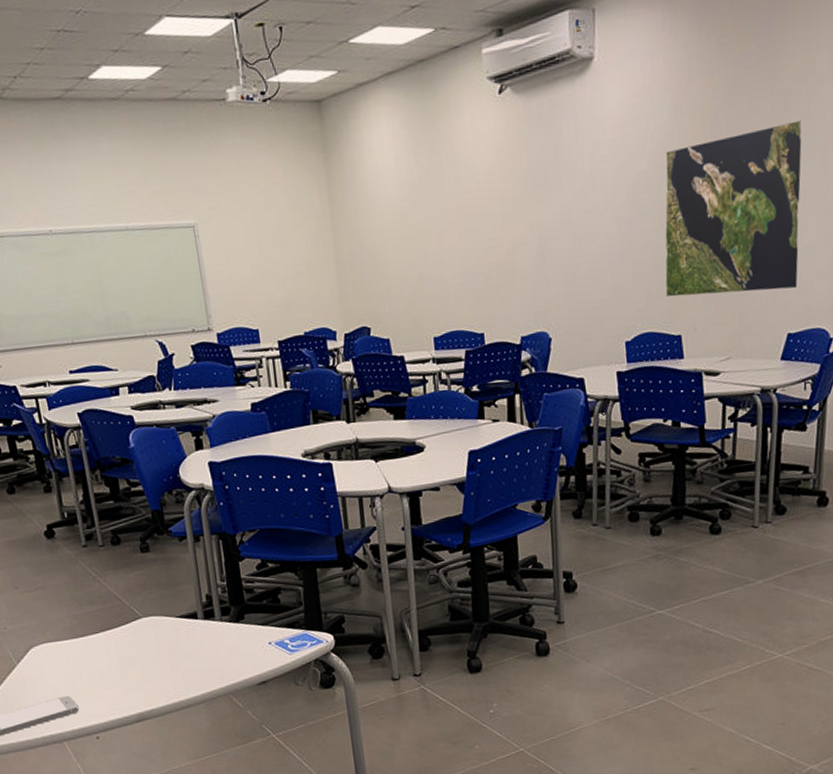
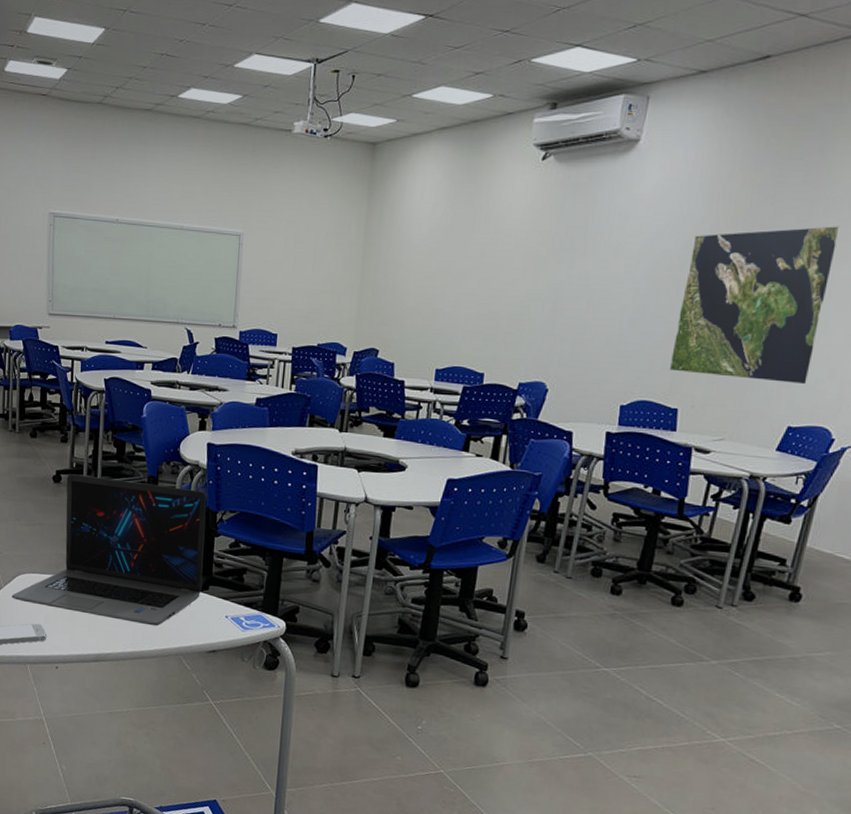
laptop: none [28,515,238,676] -> present [11,474,207,626]

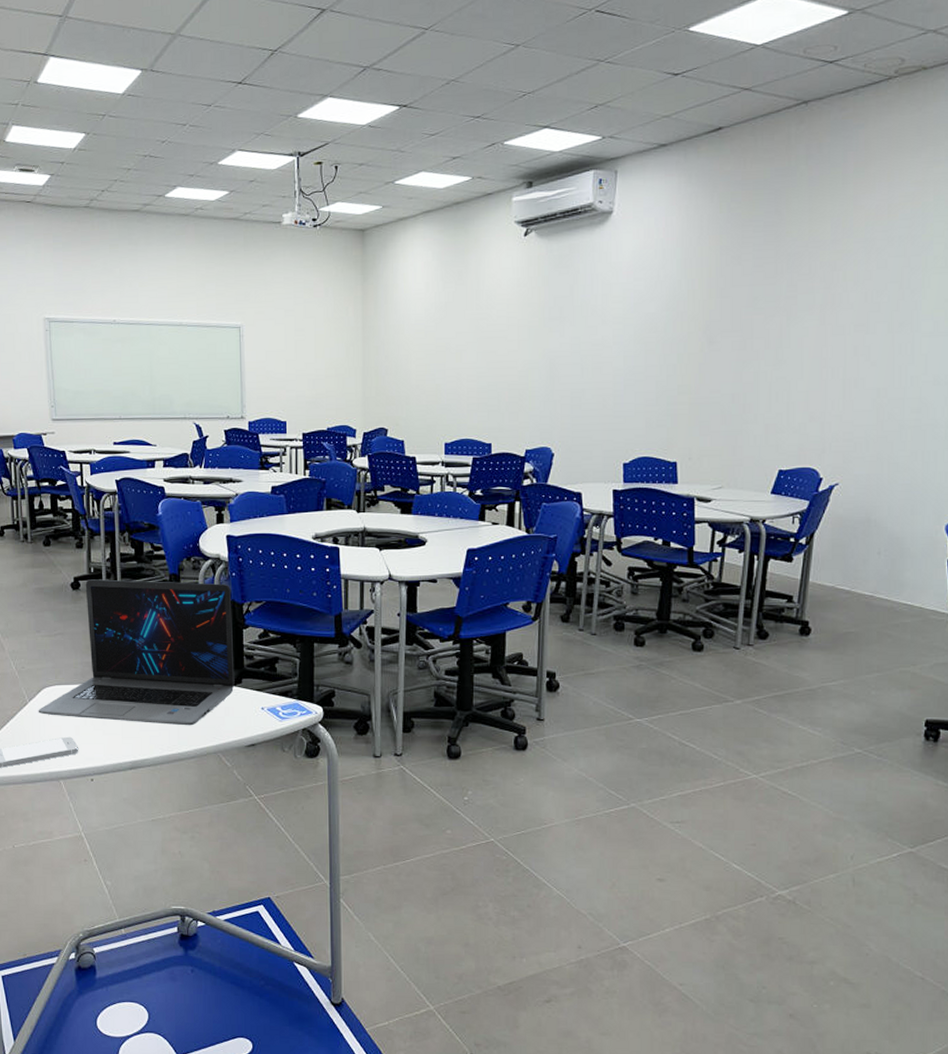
world map: present [670,226,840,385] -> none [665,280,803,430]

